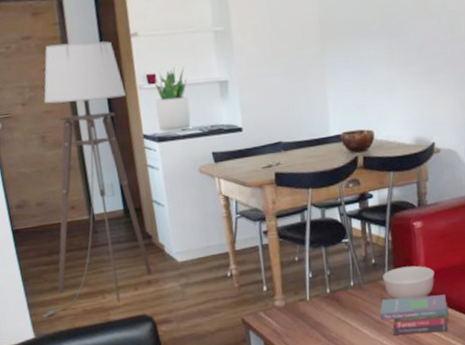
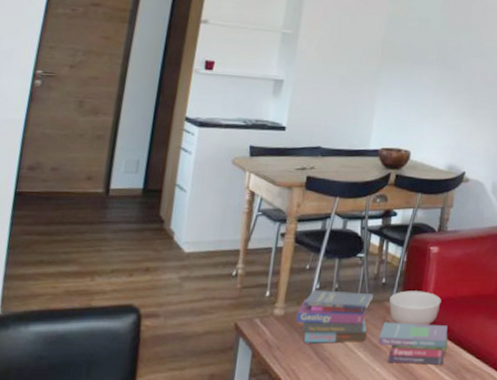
floor lamp: present [43,41,152,317] -> none [18,15,181,292]
planter: present [154,66,191,132] -> none [203,58,245,120]
books: none [296,275,368,328] -> present [296,290,373,343]

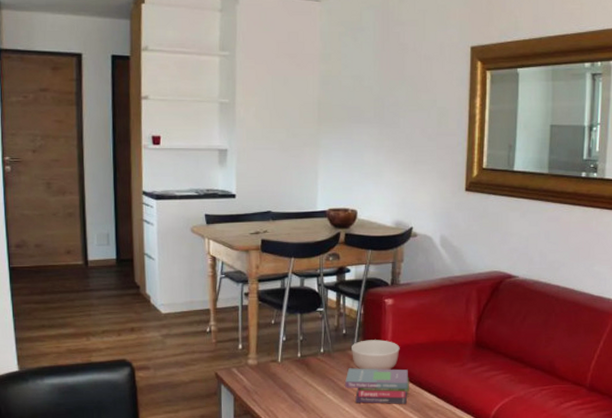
books: present [296,290,373,343] -> none [268,342,335,388]

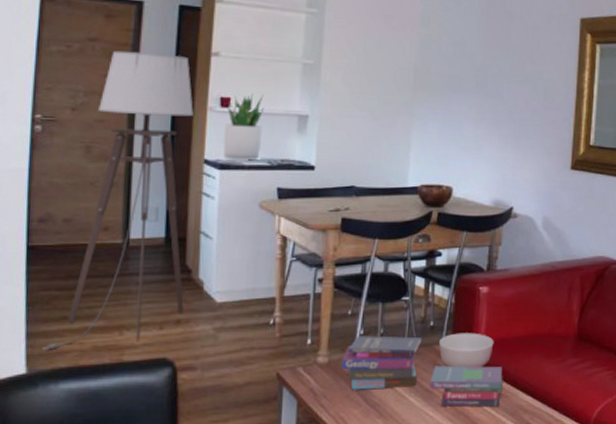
floor lamp: none [29,99,136,352] -> present [43,50,195,350]
planter: none [157,131,190,191] -> present [223,93,265,161]
books: none [268,342,335,388] -> present [341,336,421,390]

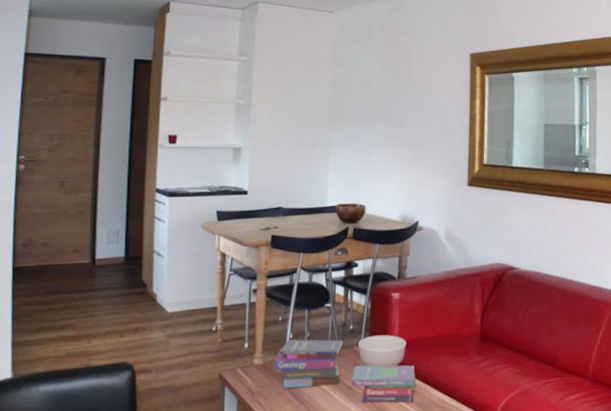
floor lamp: present [43,50,195,350] -> none [25,100,148,357]
planter: present [223,93,265,161] -> none [171,130,205,188]

